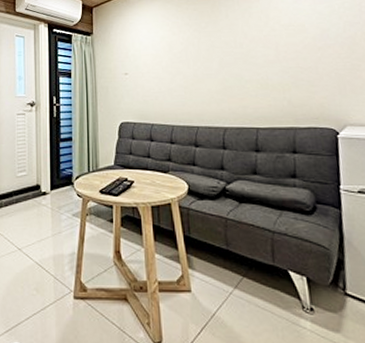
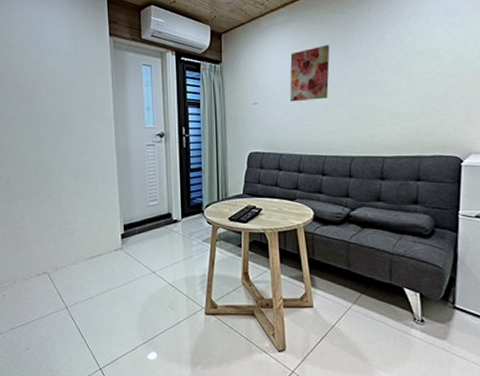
wall art: none [159,18,198,73] -> present [290,45,330,102]

